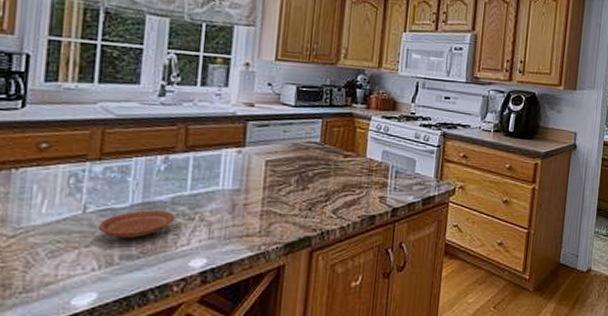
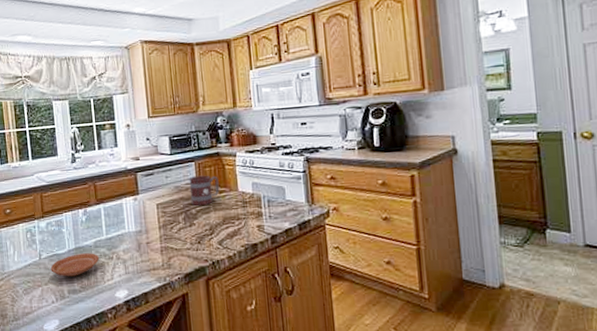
mug: none [309,134,346,169] -> present [189,175,220,206]

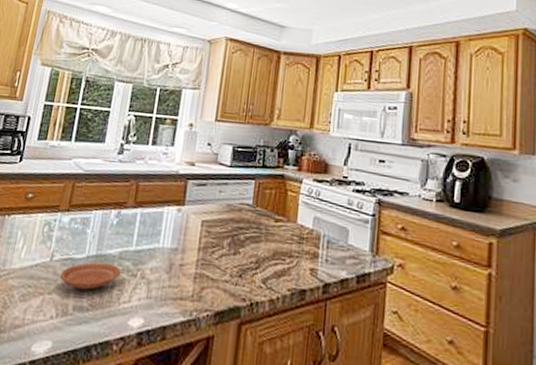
mug: present [189,175,220,206] -> none [241,196,278,233]

